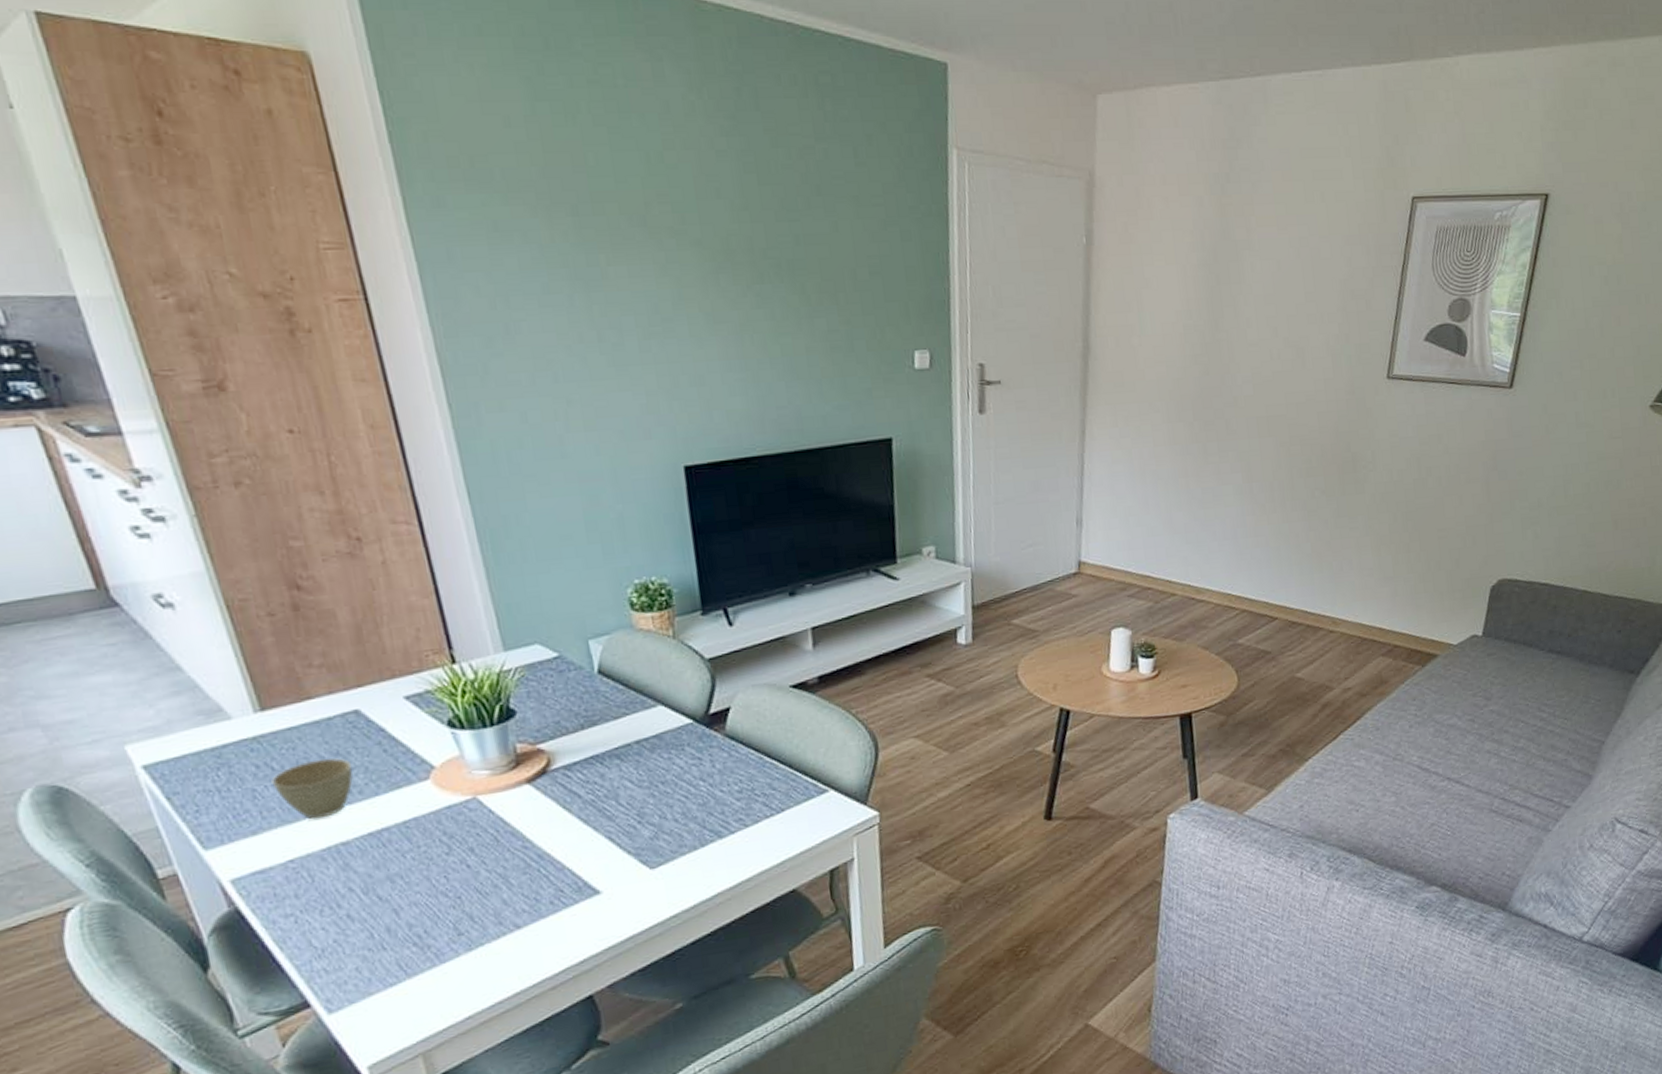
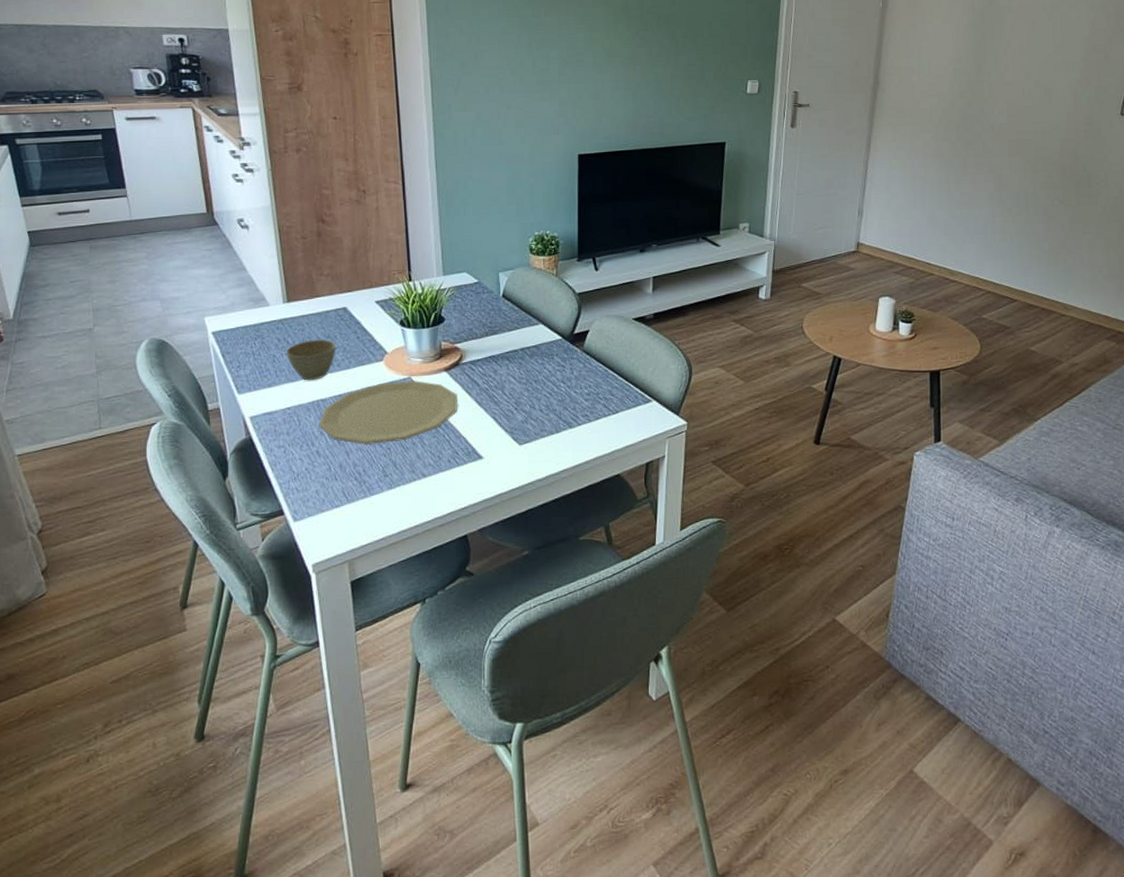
plate: none [343,800,554,898] -> present [319,380,457,445]

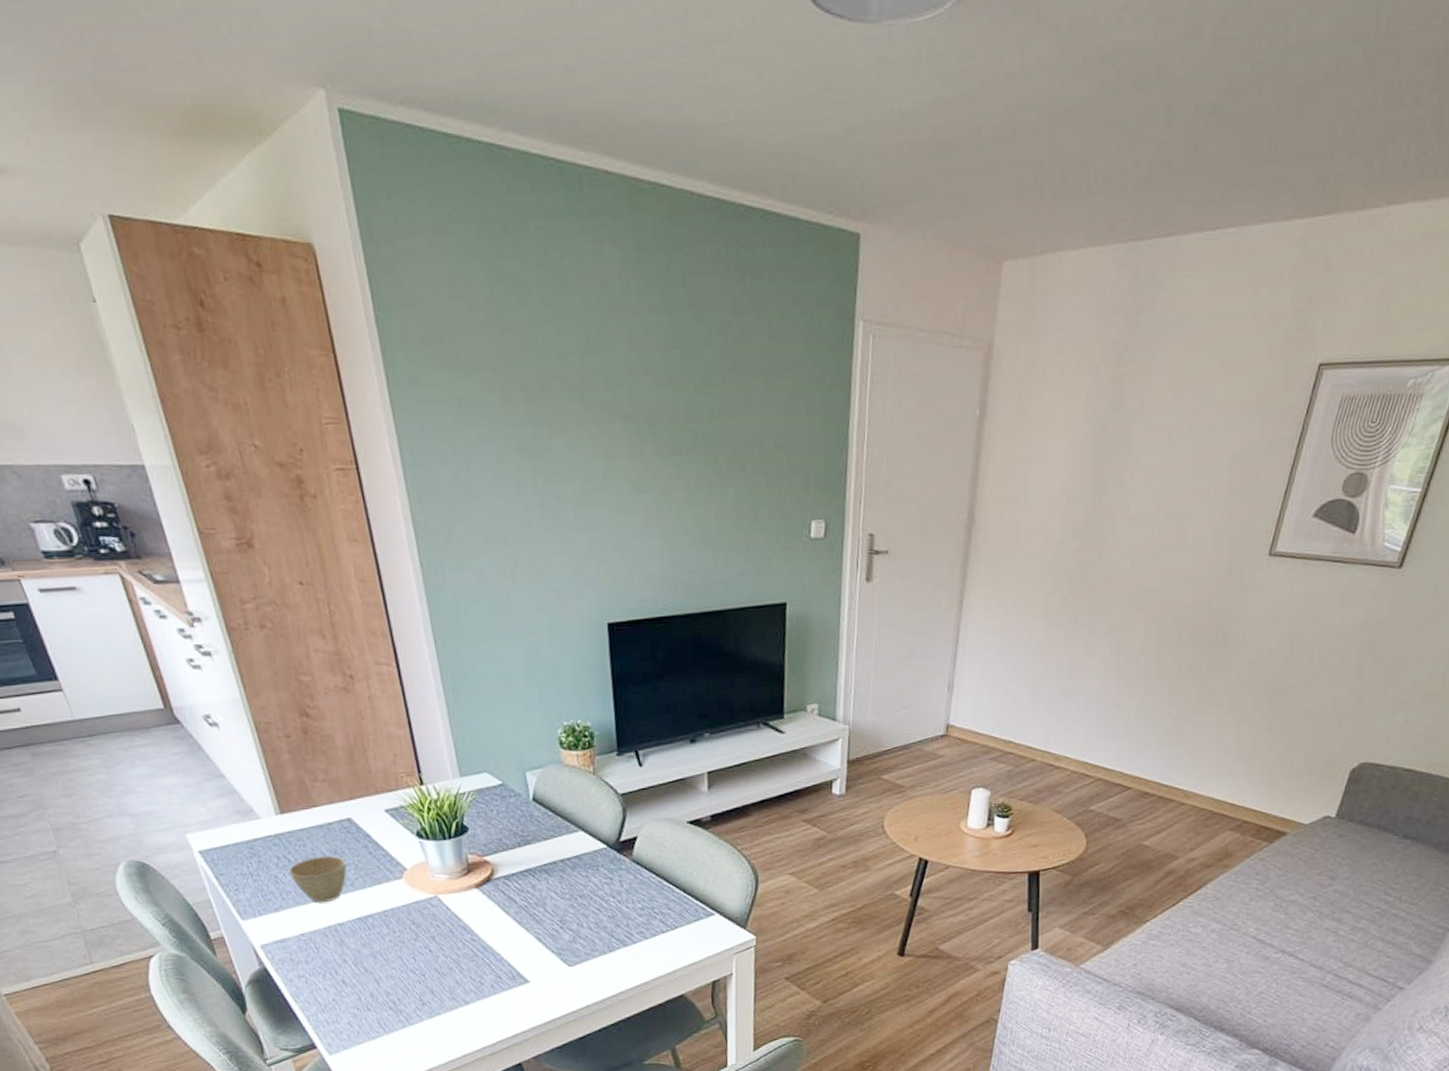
plate: present [319,380,457,445] -> none [339,899,495,972]

